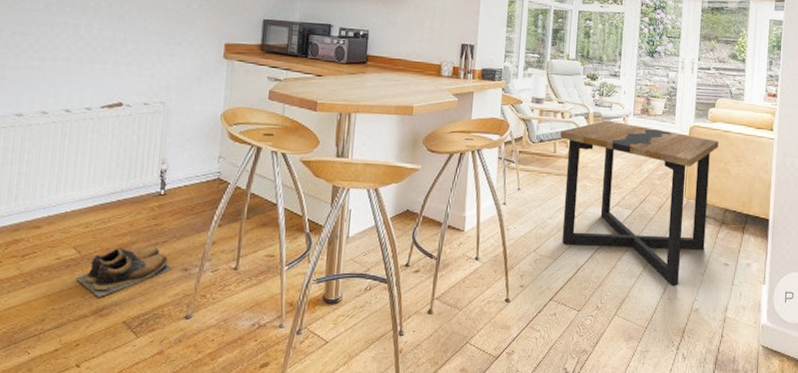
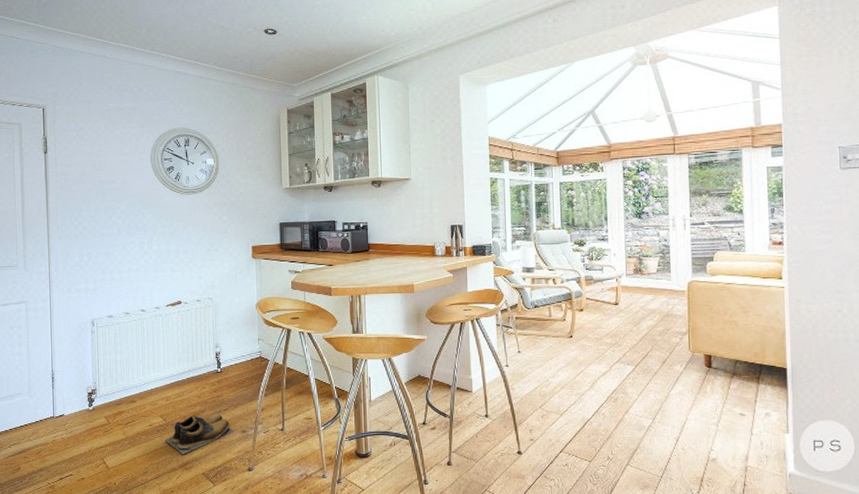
side table: present [560,120,719,286] -> none [554,282,721,436]

